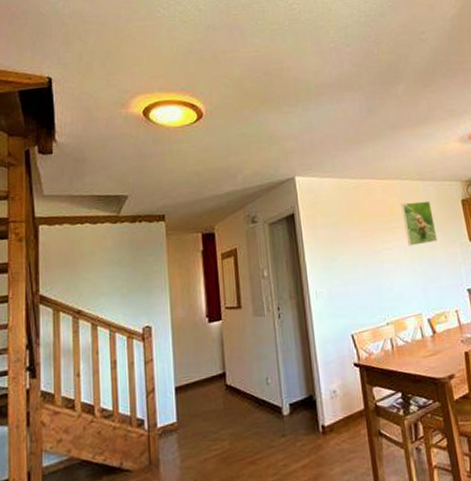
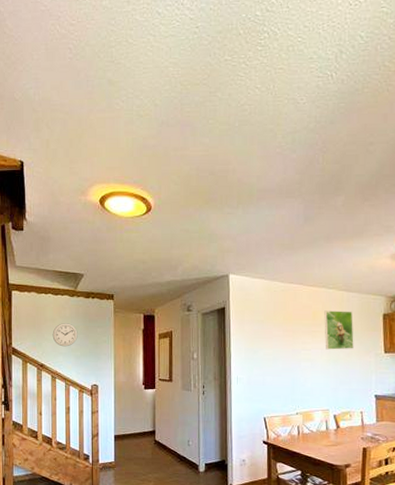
wall clock: none [91,255,123,285] -> present [52,323,78,347]

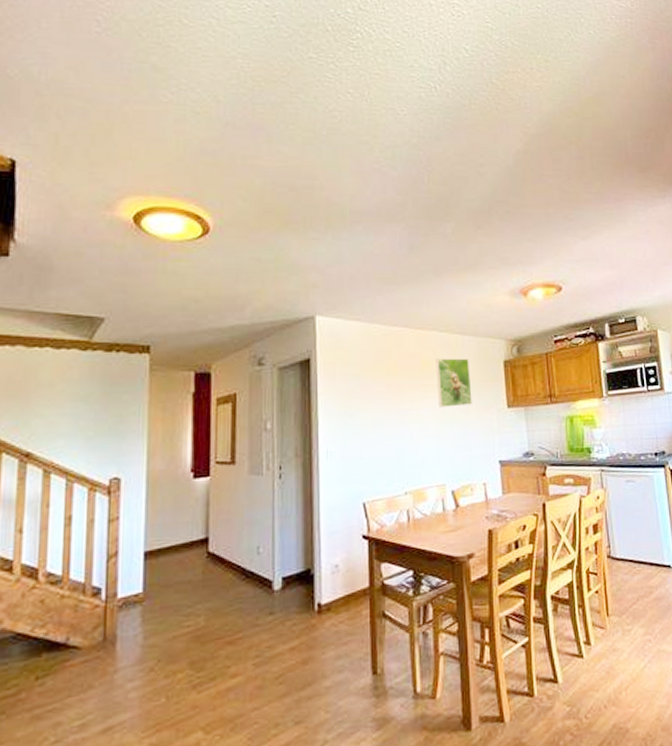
wall clock: present [52,323,78,347] -> none [48,389,91,425]

